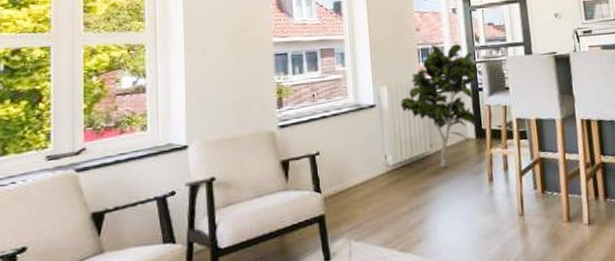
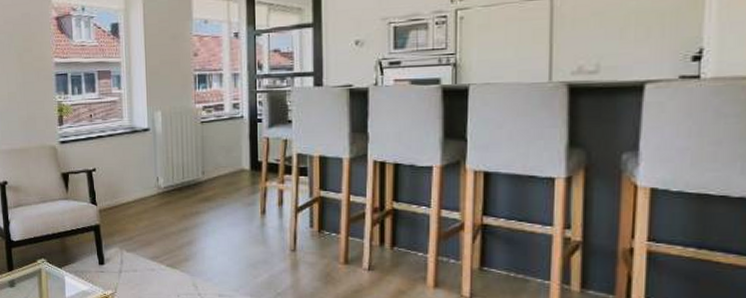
indoor plant: present [400,43,479,168] -> none [173,70,260,196]

